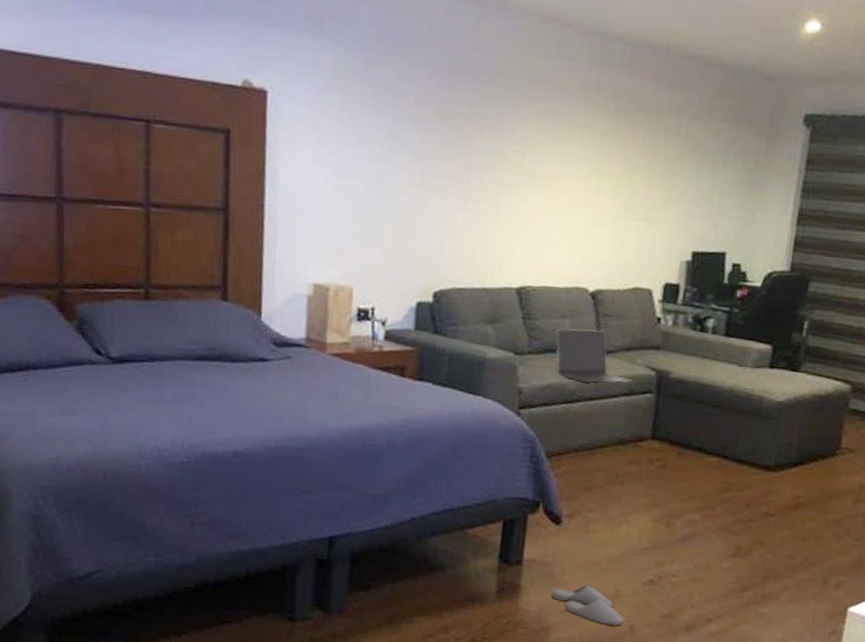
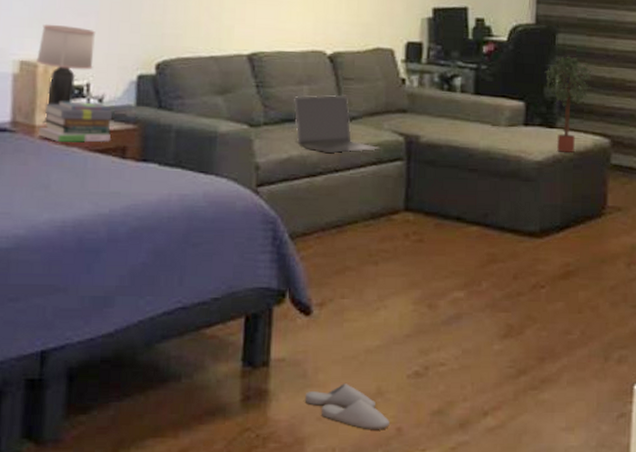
table lamp: none [328,251,380,342] -> present [36,24,95,124]
books: none [329,322,394,362] -> present [39,101,113,143]
potted tree: none [794,304,842,396] -> present [544,56,593,152]

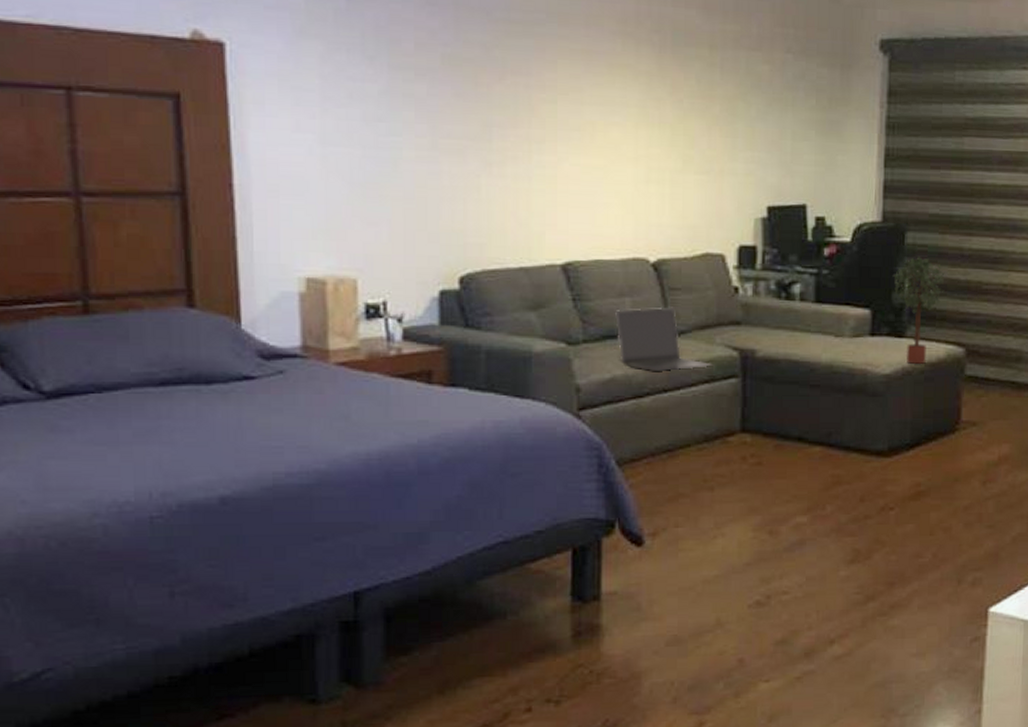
table lamp: present [36,24,95,124] -> none [324,235,389,348]
books: present [39,101,113,143] -> none [333,321,415,367]
slippers: present [304,384,390,429] -> none [639,616,731,662]

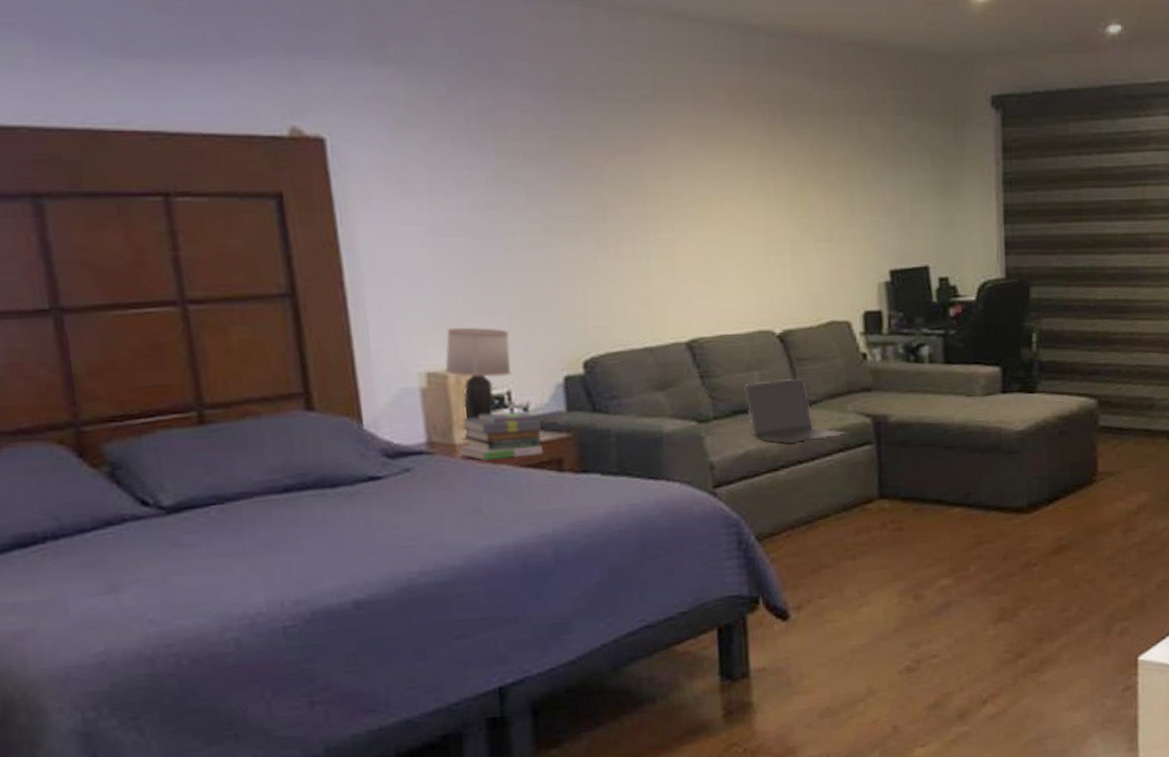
table lamp: none [324,235,389,348] -> present [445,327,512,442]
books: none [333,321,415,367] -> present [460,411,544,460]
potted tree: present [892,257,946,364] -> none [1019,311,1073,419]

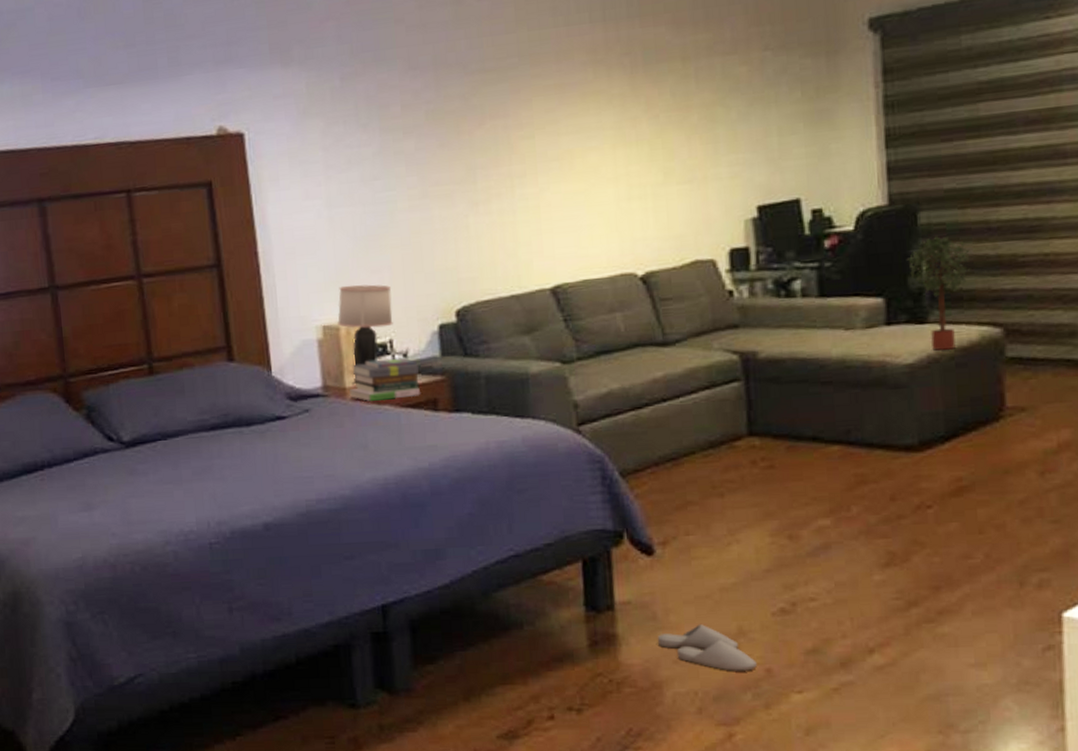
laptop: present [744,377,847,445] -> none [607,317,713,383]
slippers: none [791,687,885,731] -> present [657,624,757,671]
potted tree: none [1019,311,1073,419] -> present [906,236,972,351]

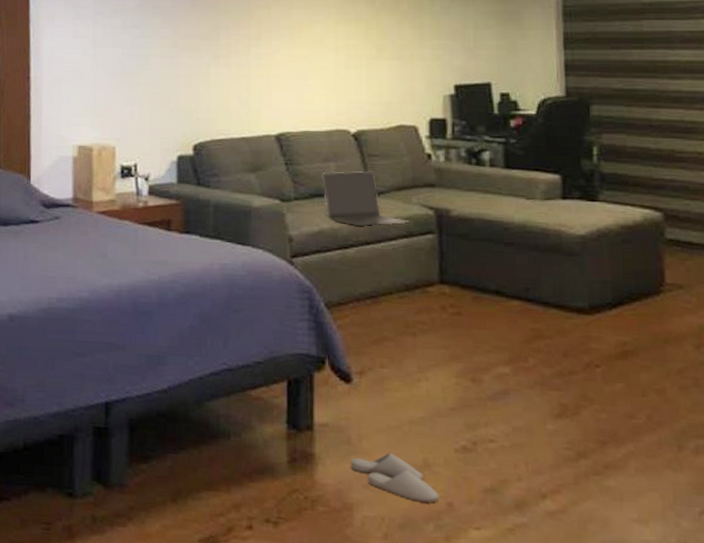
table lamp: present [338,284,393,385] -> none [91,113,139,200]
books: present [350,357,421,401] -> none [96,180,158,217]
laptop: none [607,317,713,383] -> present [322,170,411,227]
potted tree: present [906,236,972,351] -> none [580,127,636,226]

